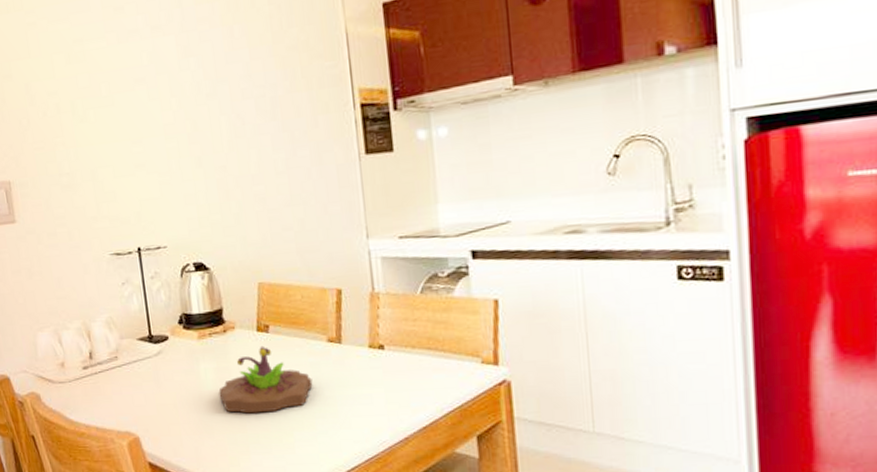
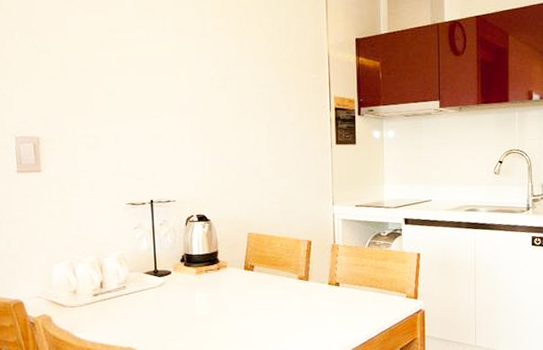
succulent planter: present [218,345,313,414] -> none [210,281,285,333]

